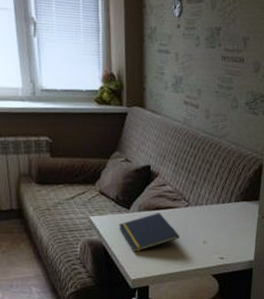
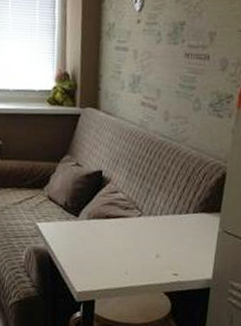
notepad: present [118,213,180,253] -> none [65,222,131,263]

